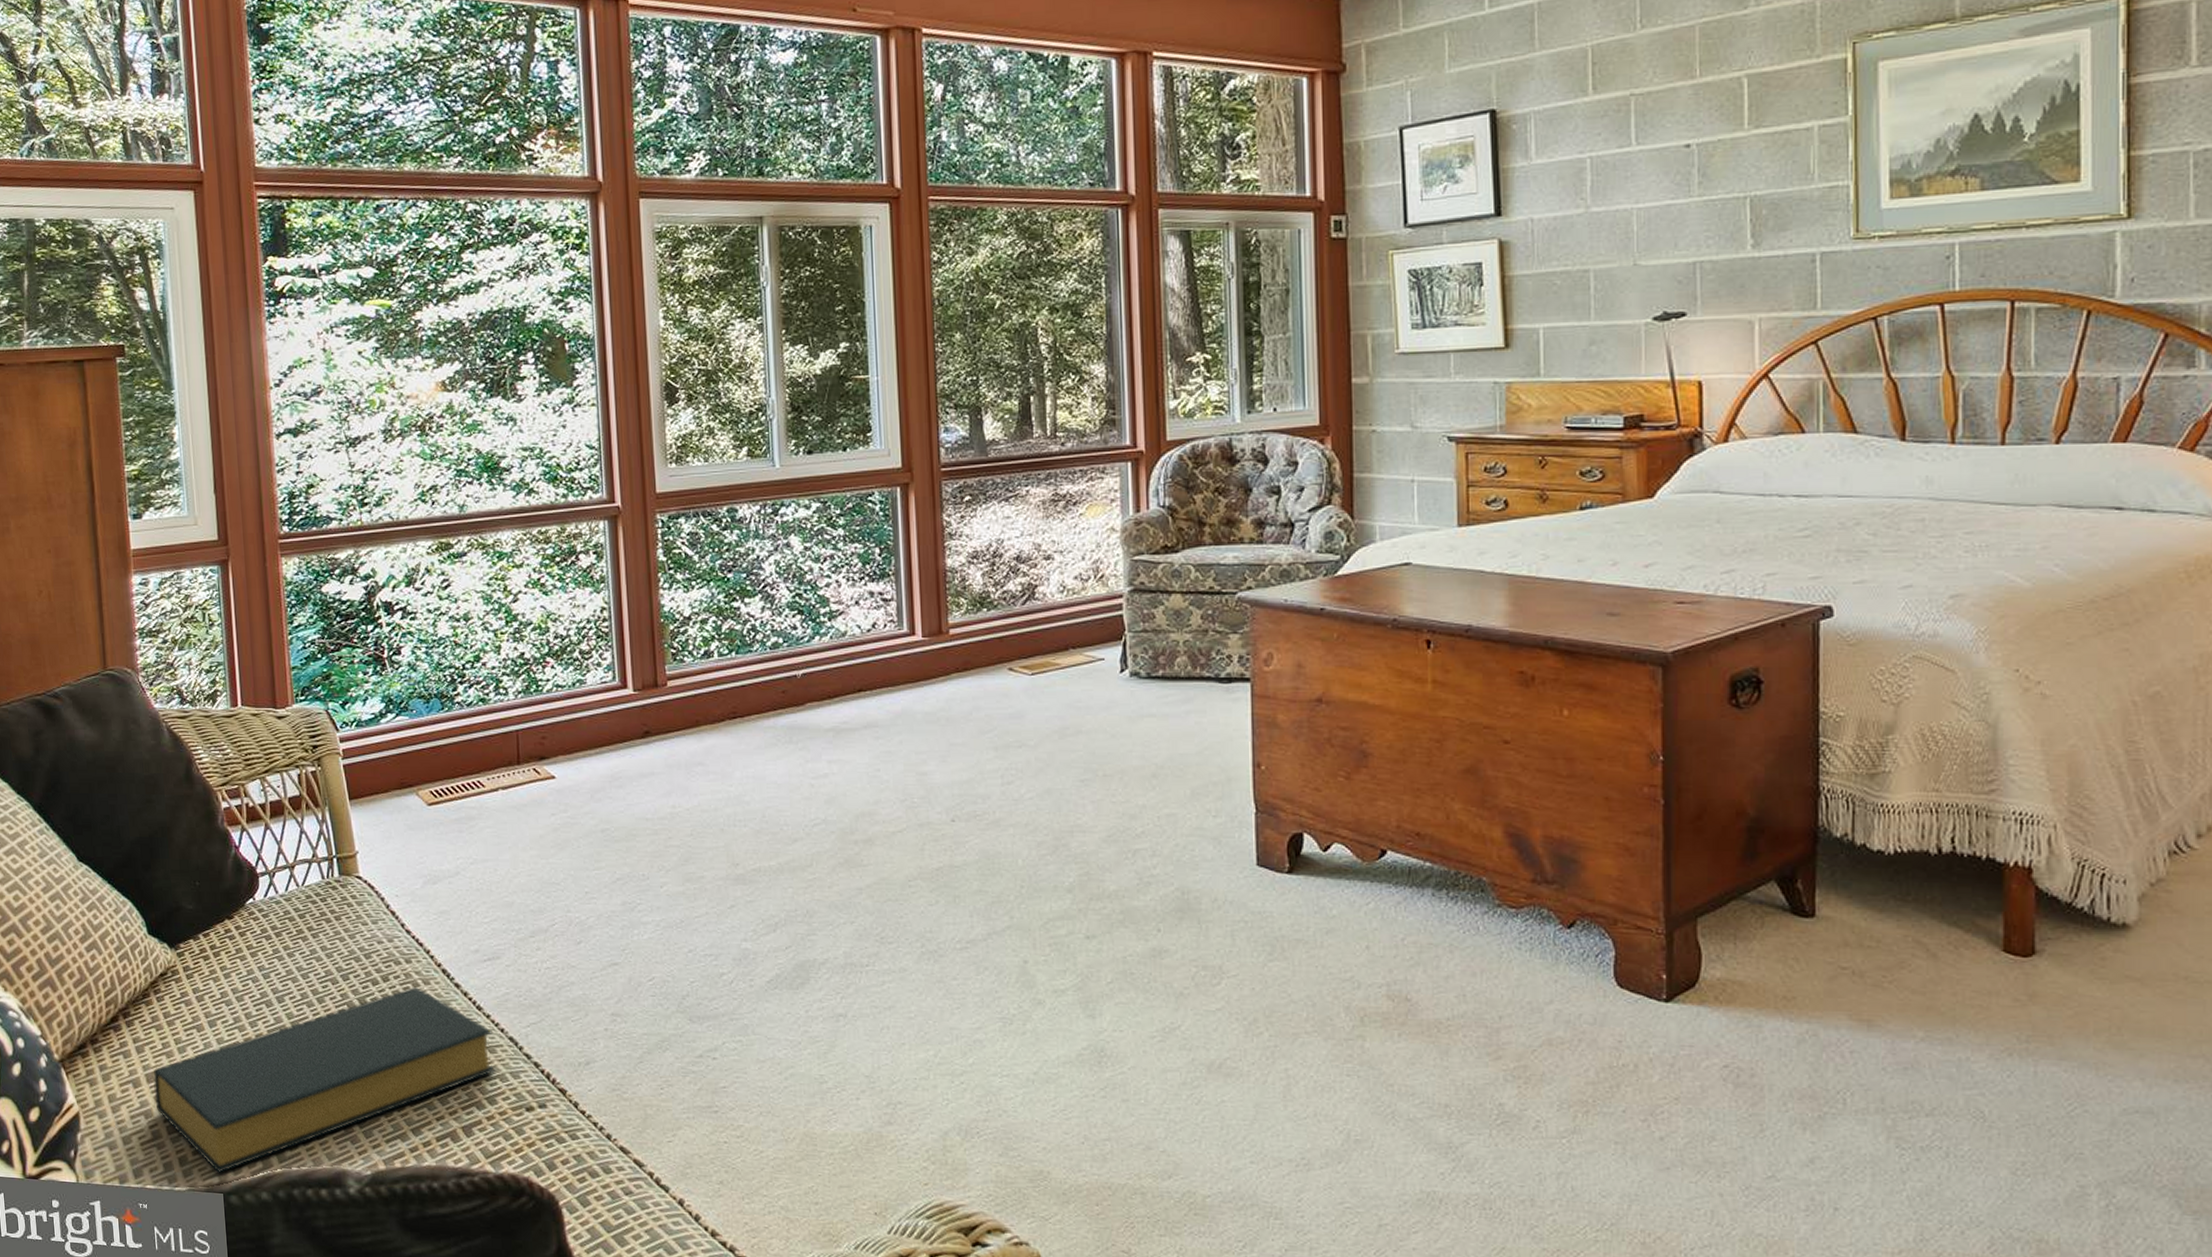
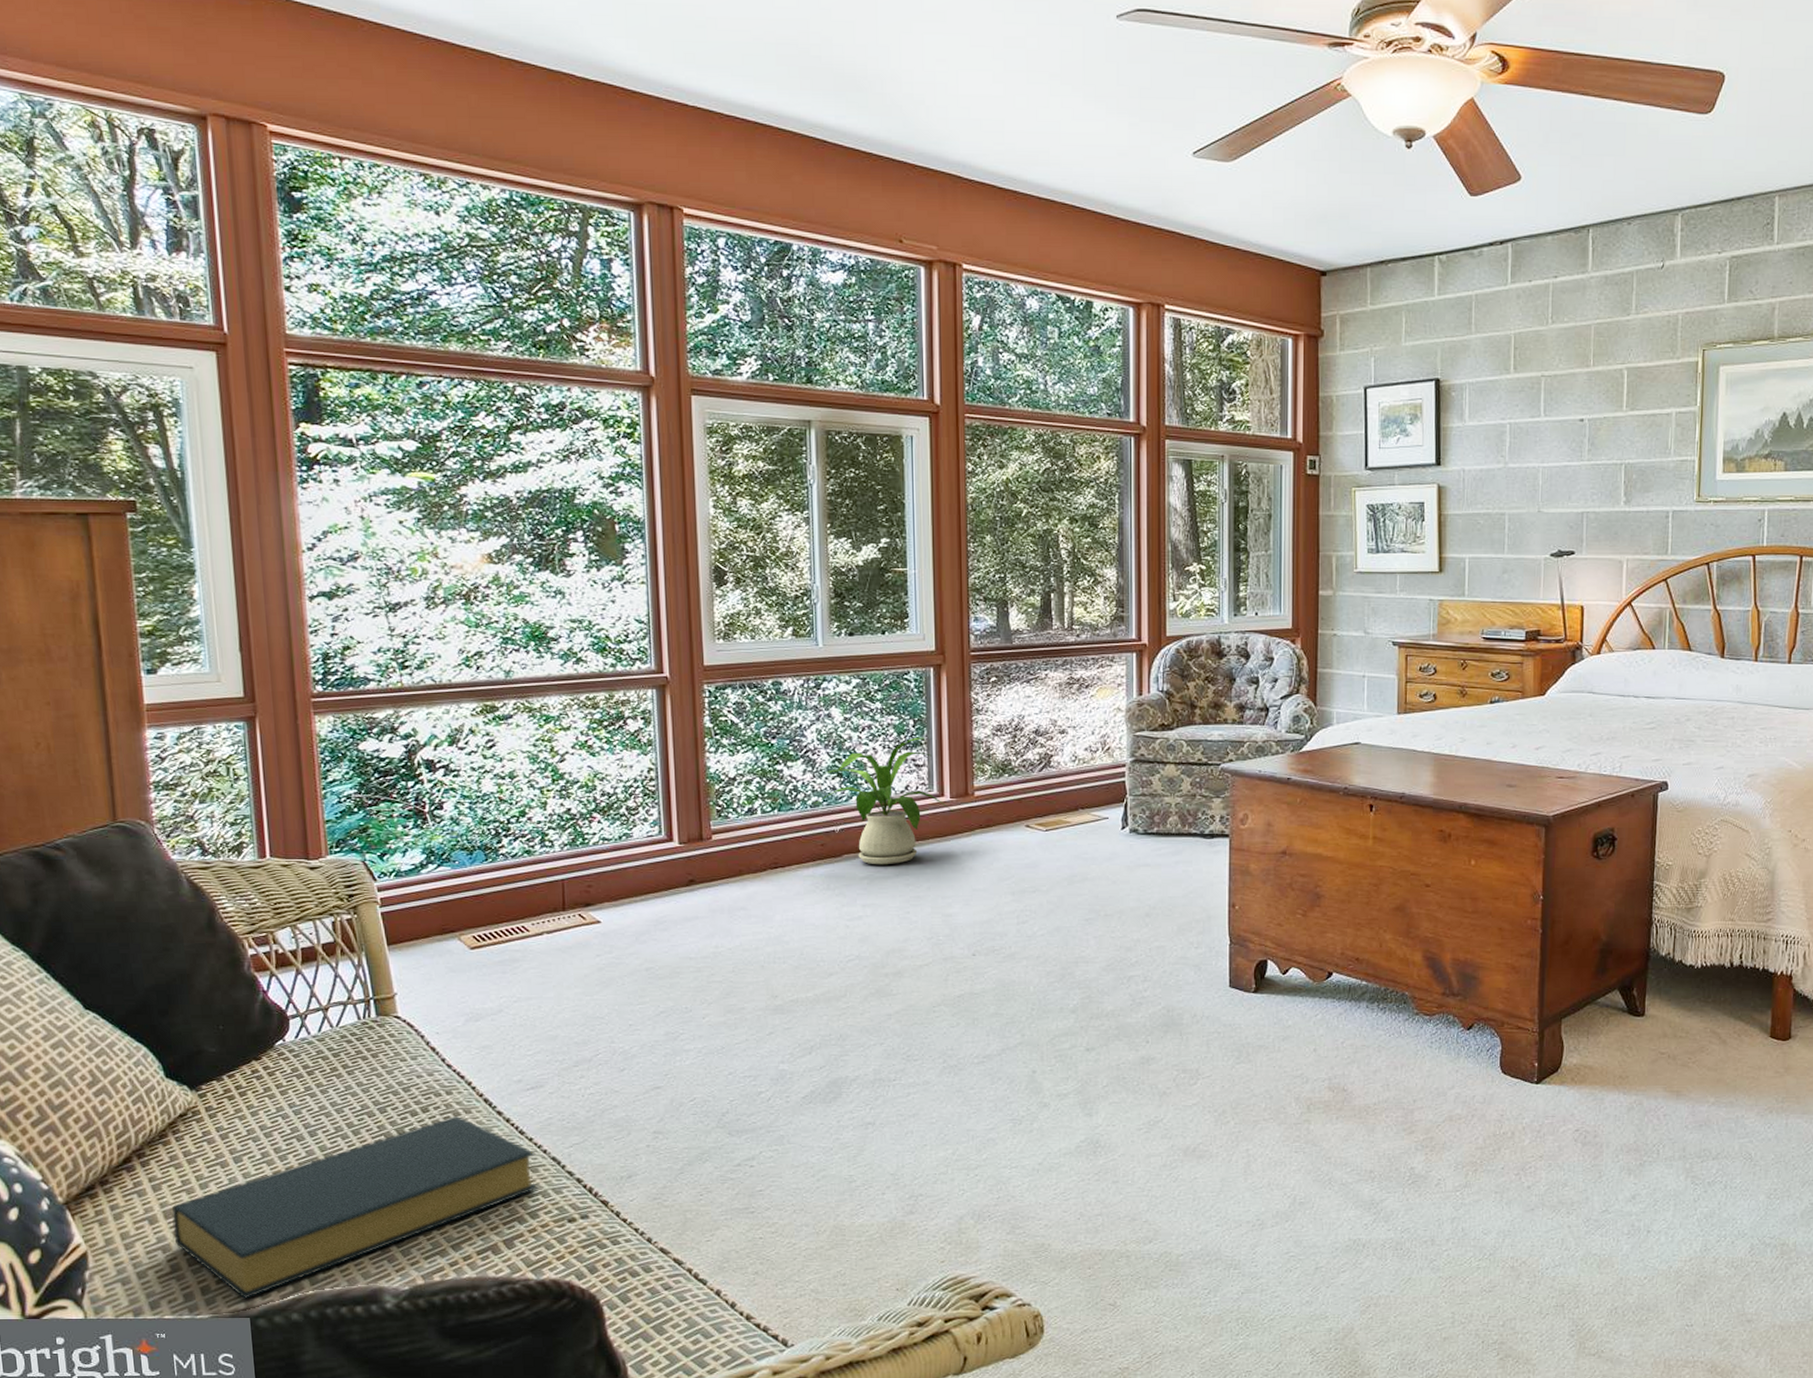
house plant: none [774,567,925,715] -> present [814,737,953,865]

